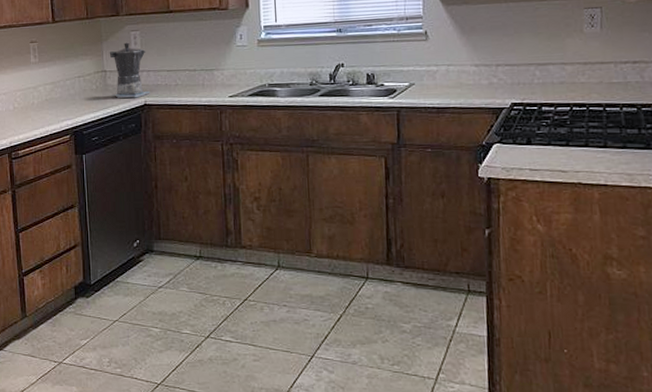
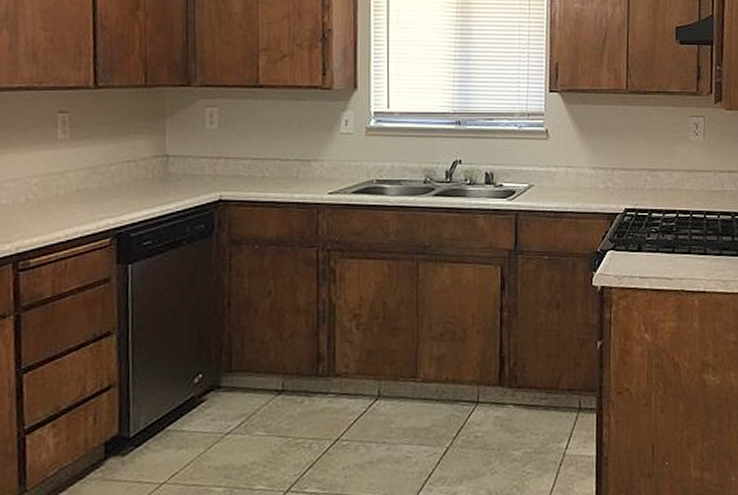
coffee maker: present [109,42,150,99] -> none [174,120,227,192]

